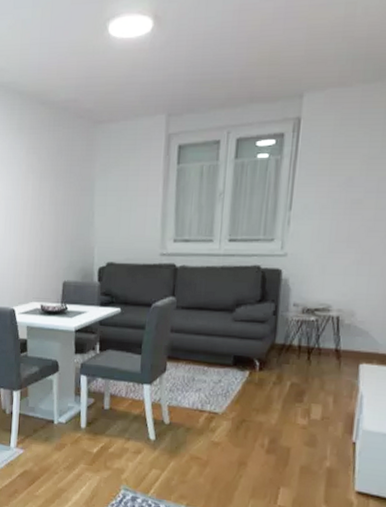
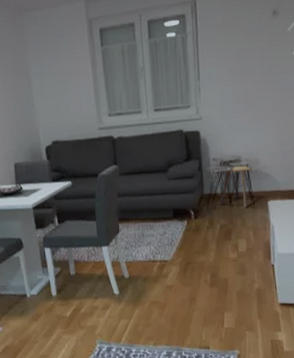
stool: none [294,316,344,368] -> present [219,165,252,208]

